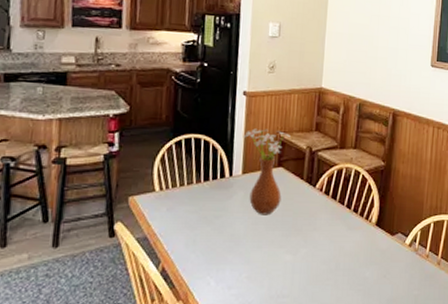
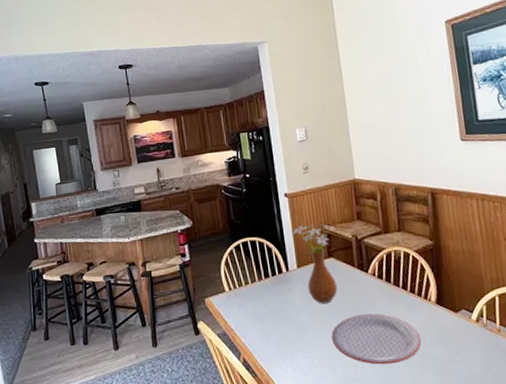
plate: none [264,229,354,283] -> present [331,313,421,365]

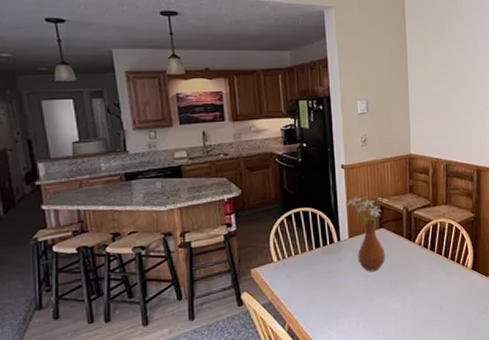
plate: present [331,313,421,365] -> none [377,279,456,325]

